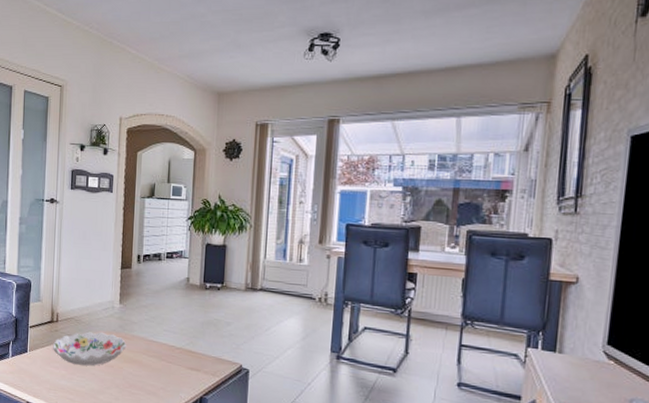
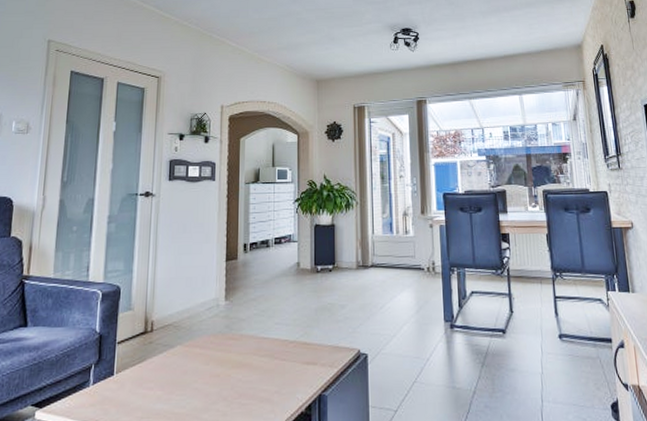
decorative bowl: present [52,331,127,366] -> none [145,336,234,381]

